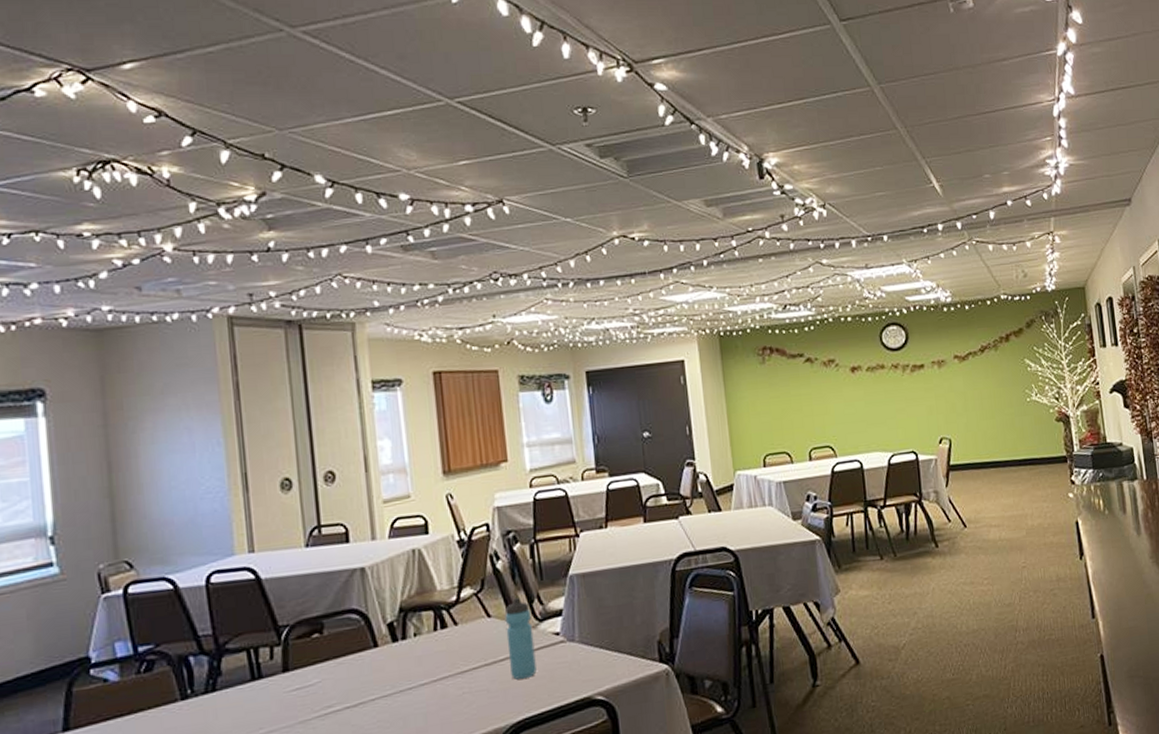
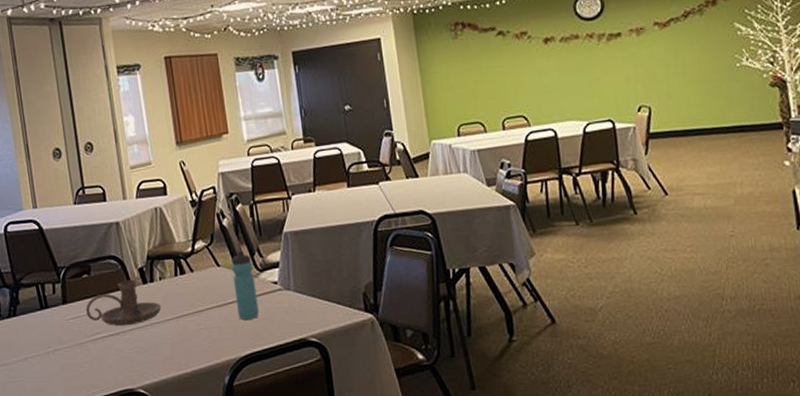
candle holder: none [314,637,415,697] -> present [86,279,162,326]

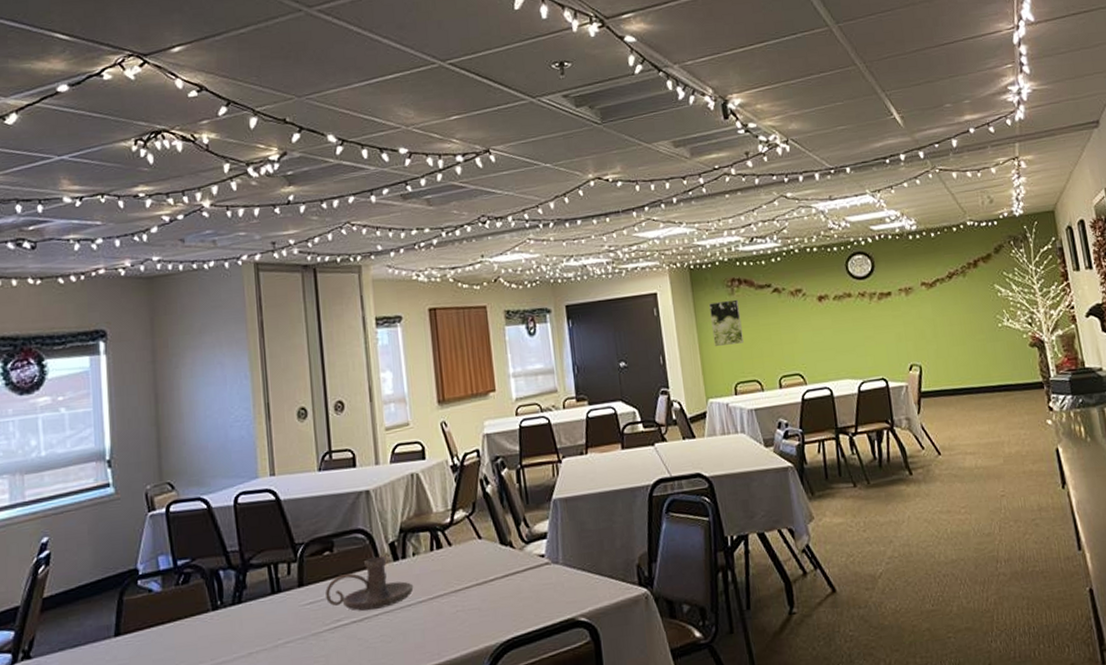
water bottle: present [231,251,259,320] -> none [494,521,524,599]
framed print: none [433,43,467,89] -> present [709,299,744,346]

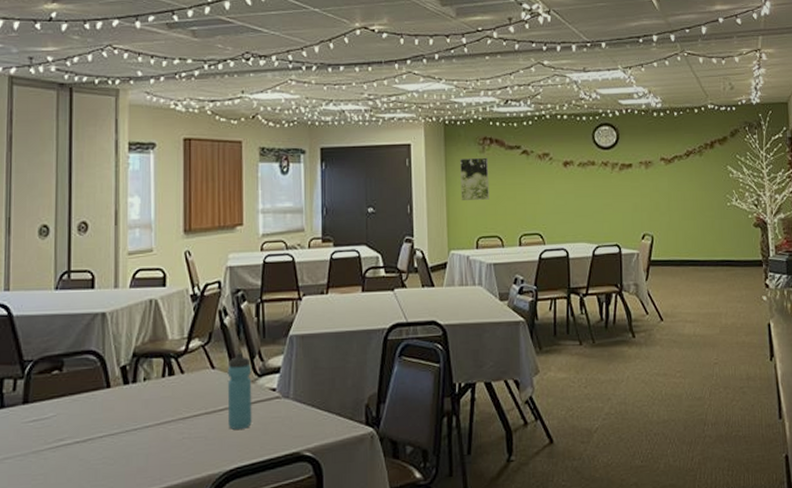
candle holder: present [326,556,414,611] -> none [51,378,142,433]
water bottle: none [494,521,524,599] -> present [227,353,252,430]

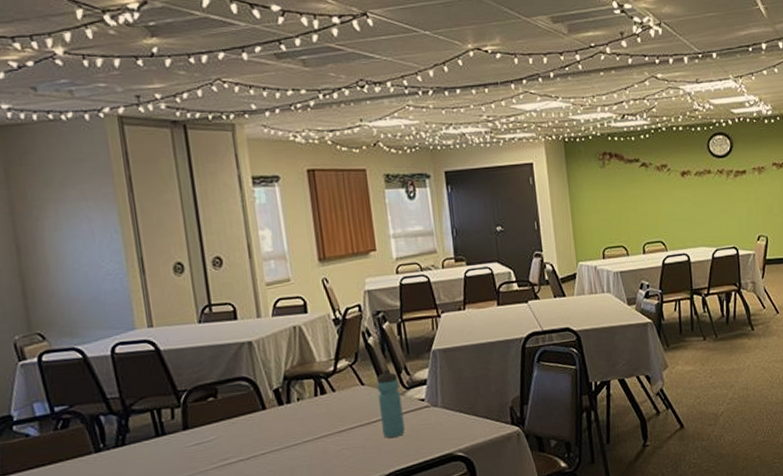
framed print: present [460,157,489,200] -> none [582,172,612,214]

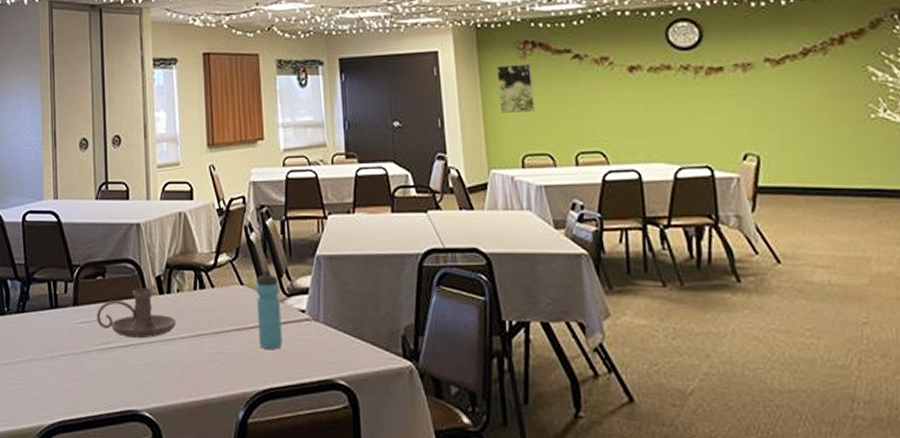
candle holder: none [211,401,299,451] -> present [97,287,177,339]
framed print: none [582,172,612,214] -> present [497,63,535,113]

